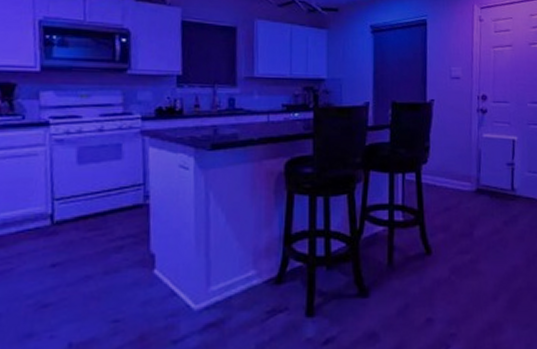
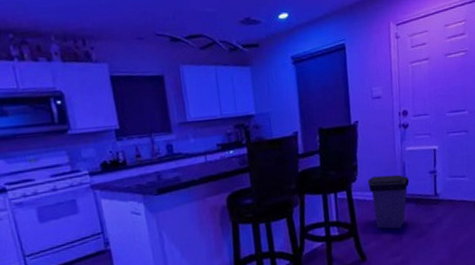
trash can: none [439,161,485,222] -> present [367,174,410,230]

